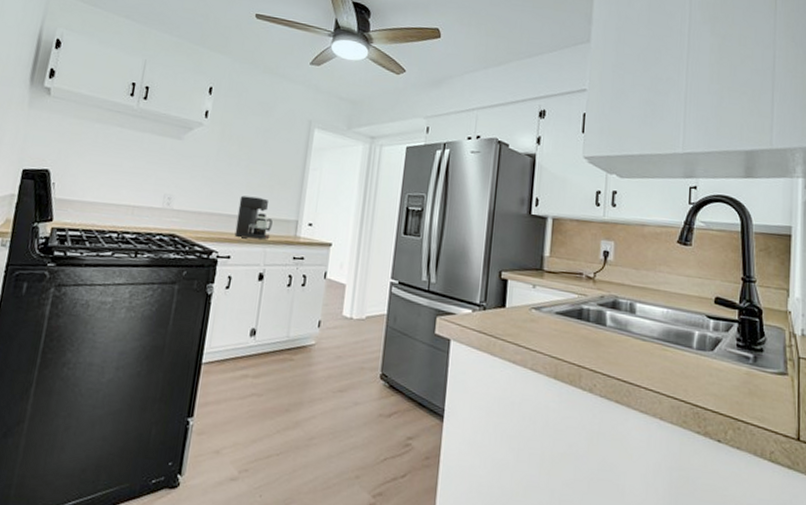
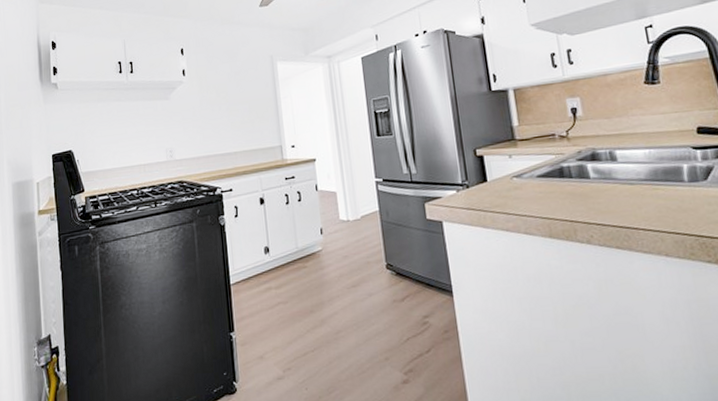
coffee maker: present [234,195,273,241] -> none [228,132,262,172]

